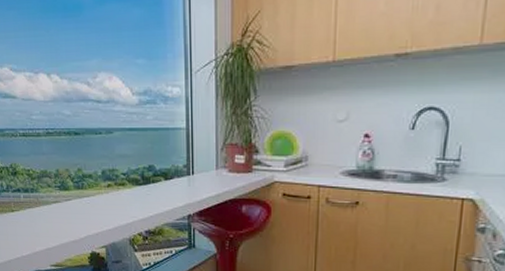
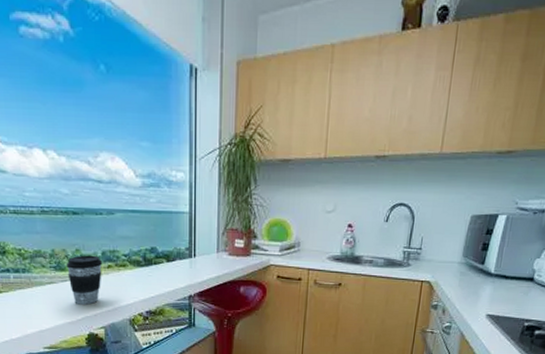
coffee cup: none [69,174,103,224] -> present [66,255,103,305]

